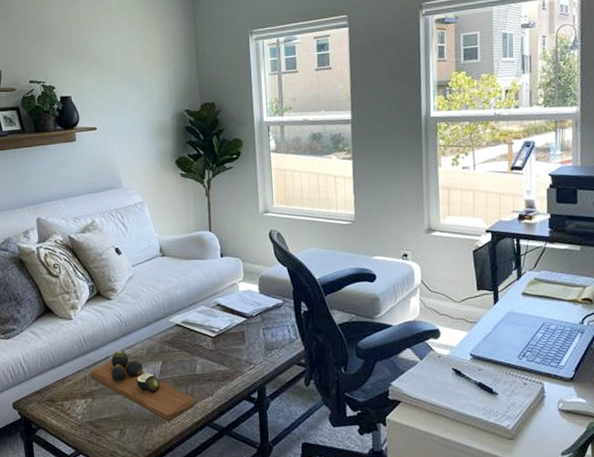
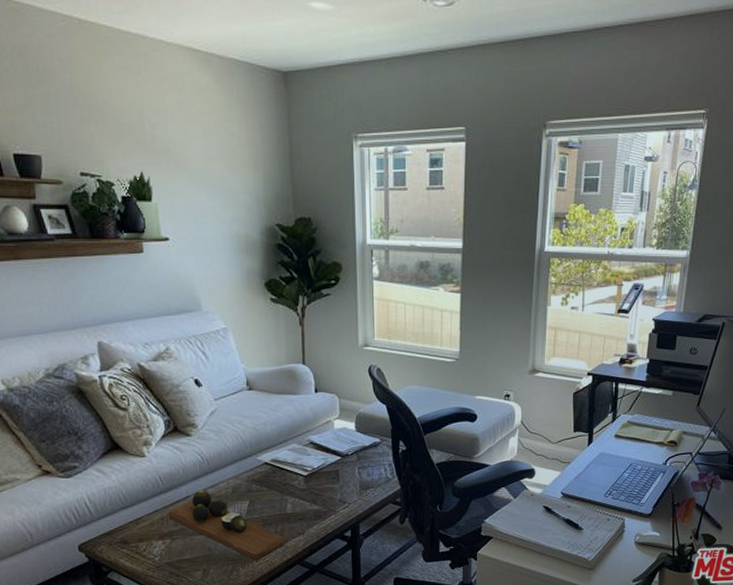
planter: none [55,75,95,133] -> present [115,171,167,241]

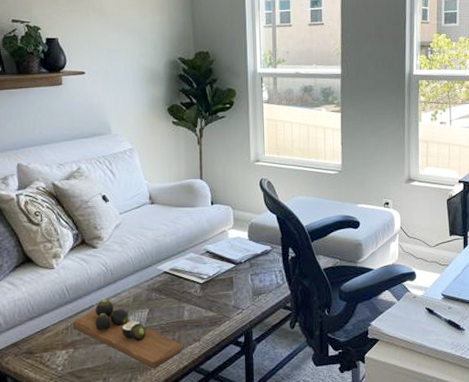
planter: present [115,171,167,241] -> none [41,17,83,76]

